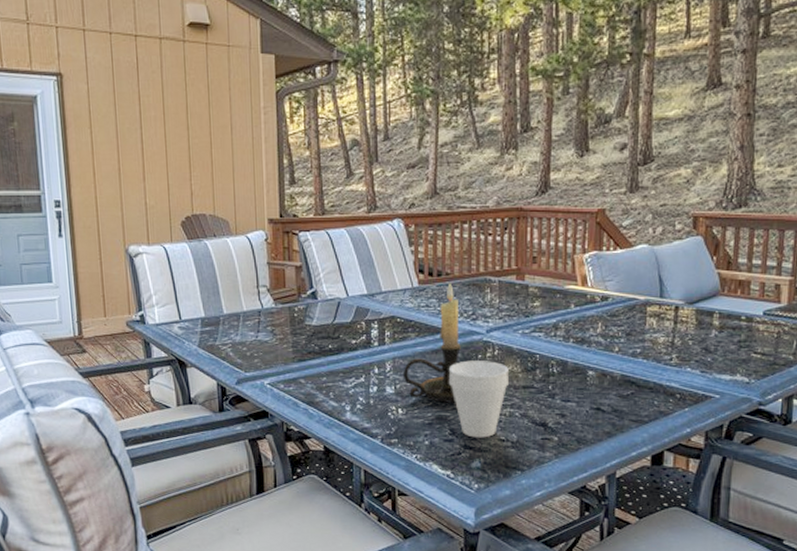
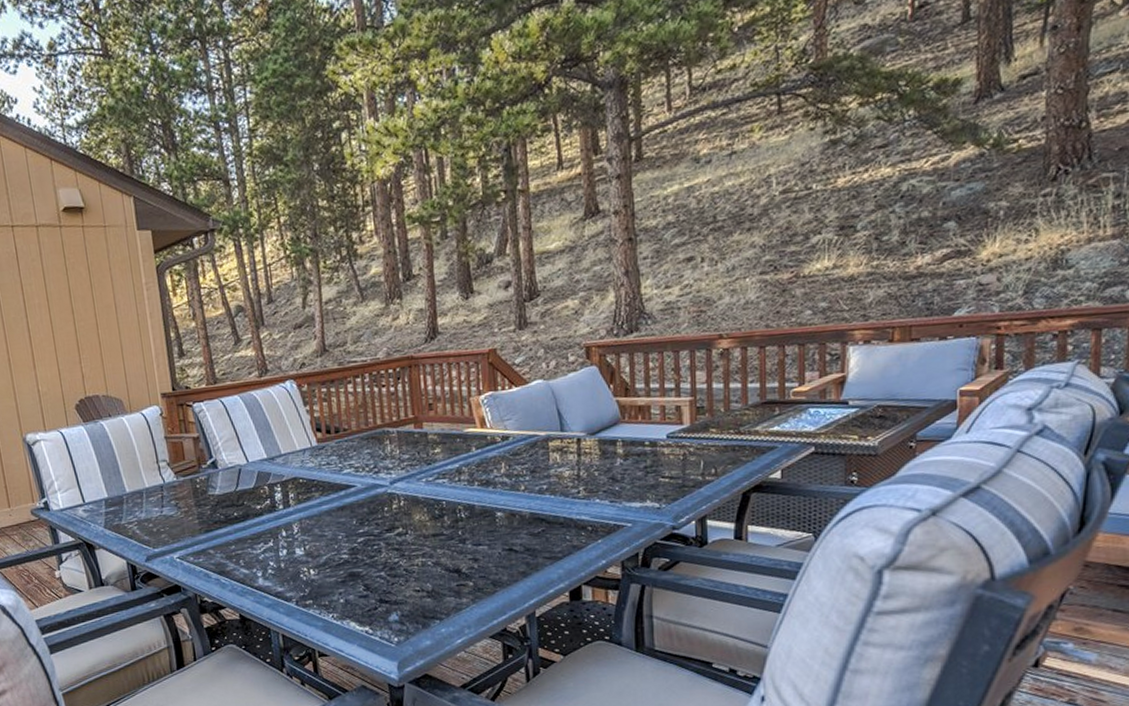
candle holder: present [402,283,461,403] -> none [310,438,367,559]
cup: present [449,360,509,438] -> none [357,512,418,591]

